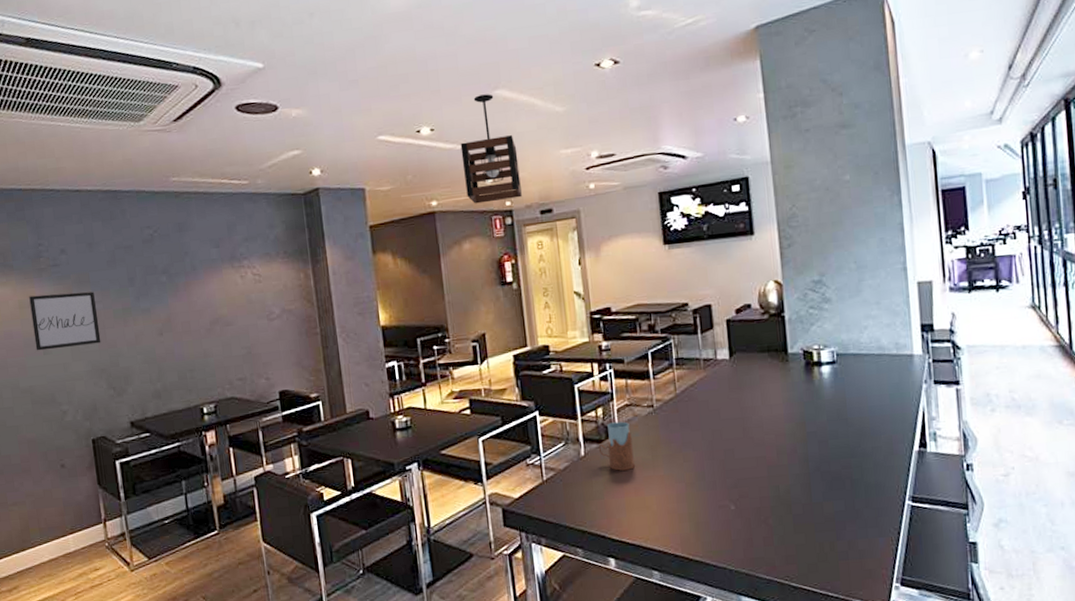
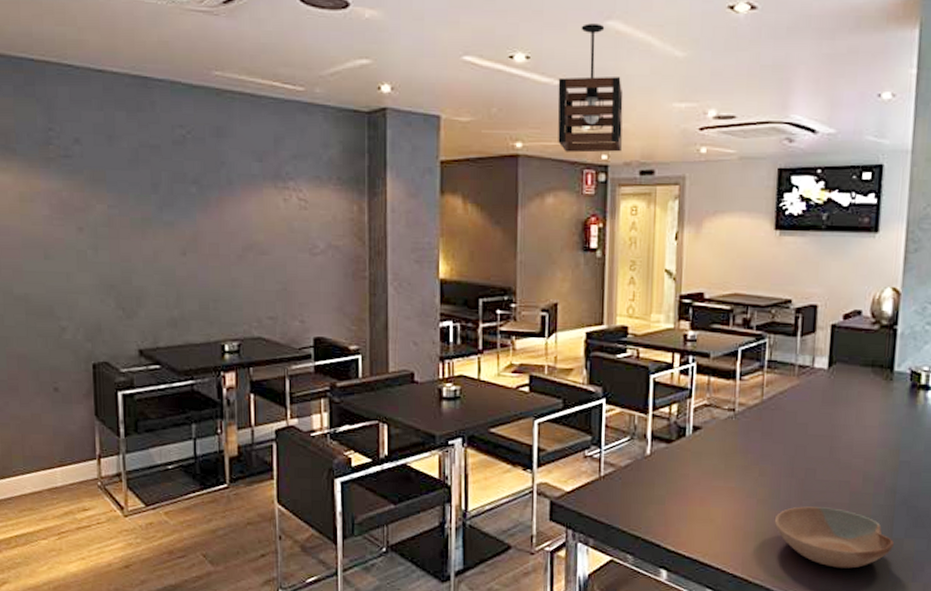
wall art: present [29,291,101,351] -> none [32,188,113,255]
drinking glass: present [598,421,635,471] -> none [666,422,706,477]
bowl: none [703,482,816,537] -> present [774,506,895,569]

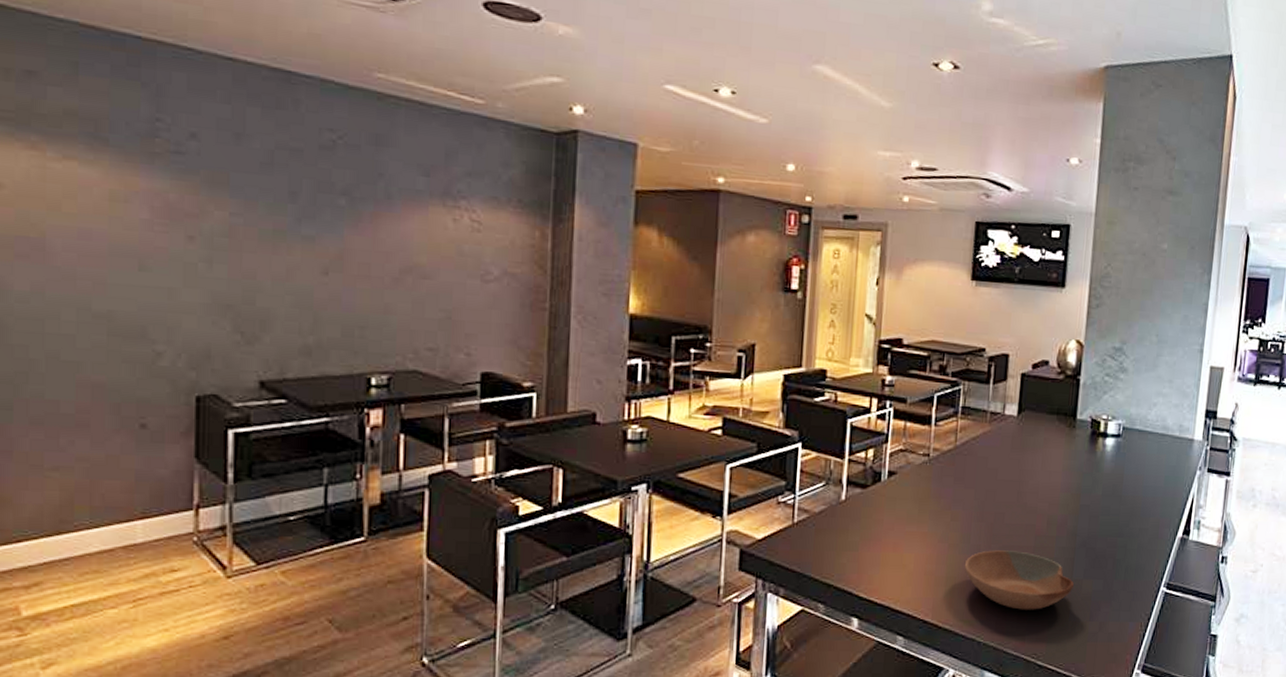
pendant light: present [557,23,623,153] -> none [761,65,830,195]

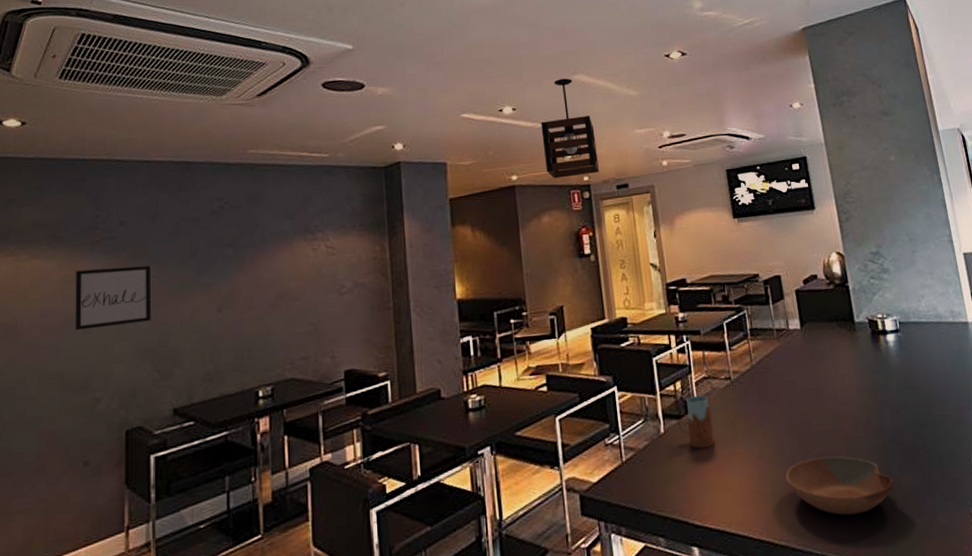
wall art: none [127,187,234,270] -> present [75,265,152,331]
pendant light: none [761,65,830,195] -> present [541,78,599,179]
drinking glass: none [861,467,901,522] -> present [678,395,715,449]

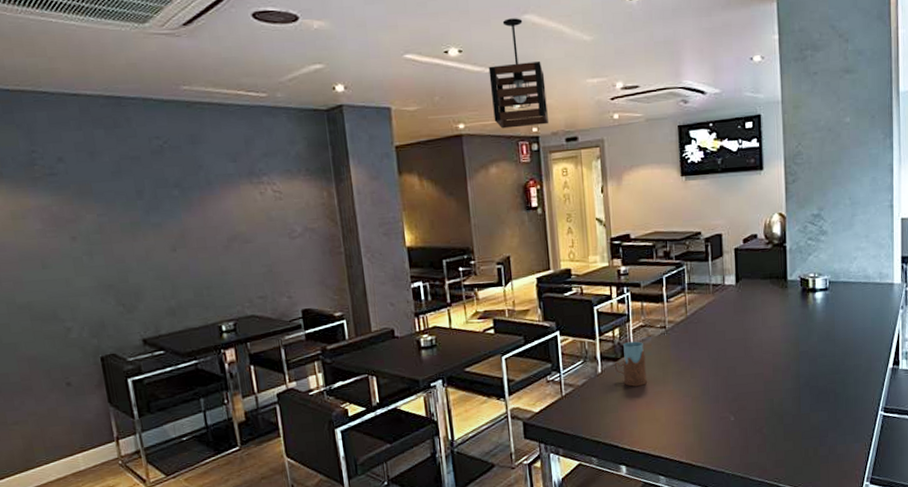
wall art: present [75,265,152,331] -> none [23,204,108,265]
bowl: present [785,456,895,515] -> none [707,396,803,444]

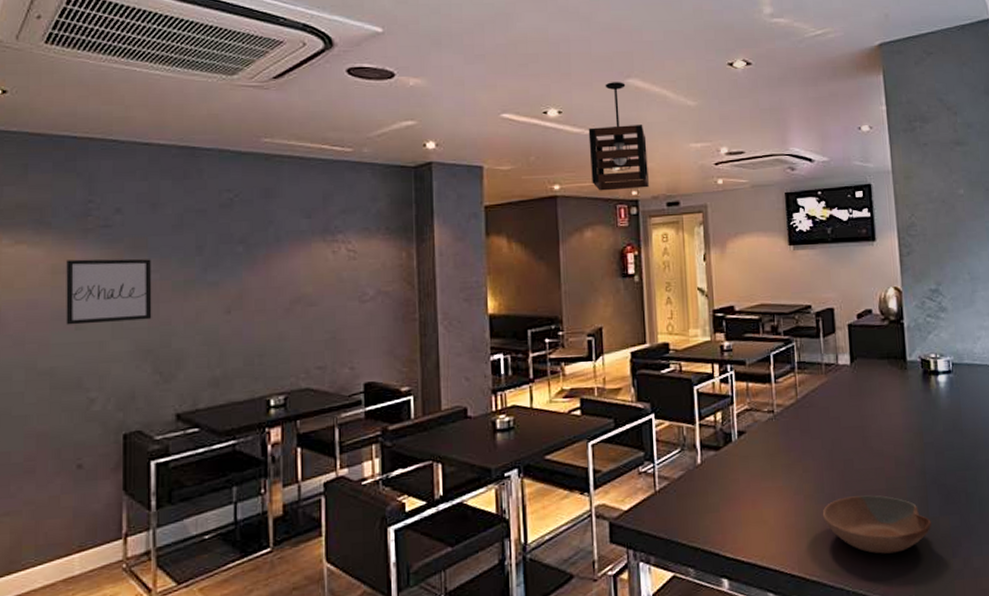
wall art: none [23,204,108,265] -> present [66,258,152,325]
drinking glass: present [614,341,647,387] -> none [716,427,753,481]
bowl: none [707,396,803,444] -> present [822,495,932,554]

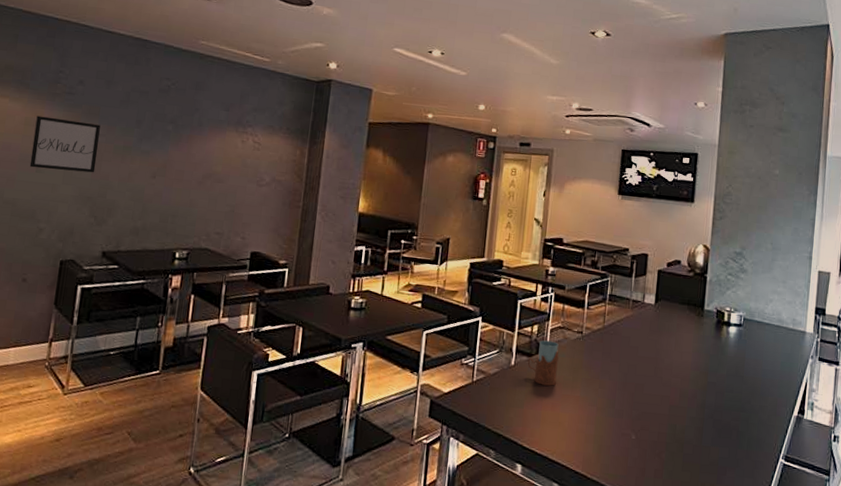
pendant light: present [588,82,649,191] -> none [460,34,511,128]
drinking glass: none [716,427,753,481] -> present [527,340,559,386]
bowl: present [822,495,932,554] -> none [609,415,704,470]

